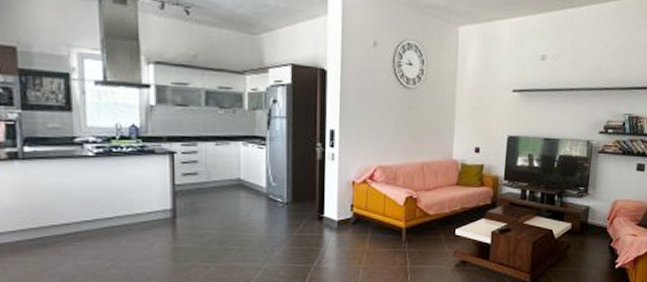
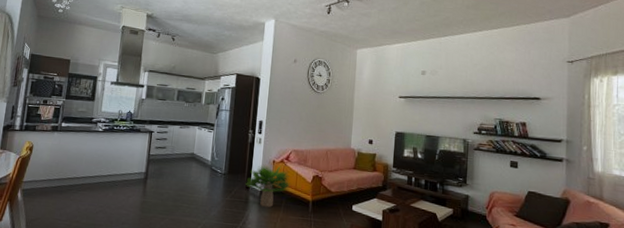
potted plant: none [316,187,378,240] -> present [245,165,291,207]

